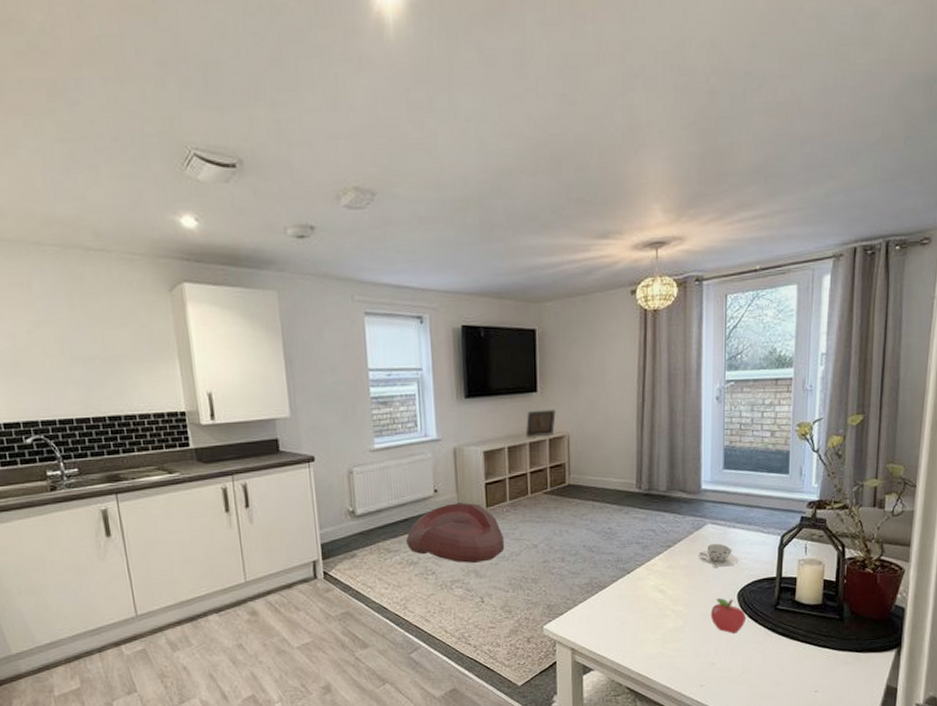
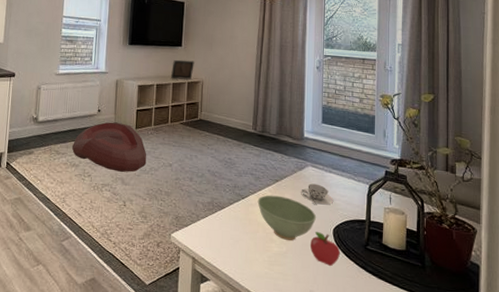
bowl: none [646,563,718,613] -> present [257,195,317,241]

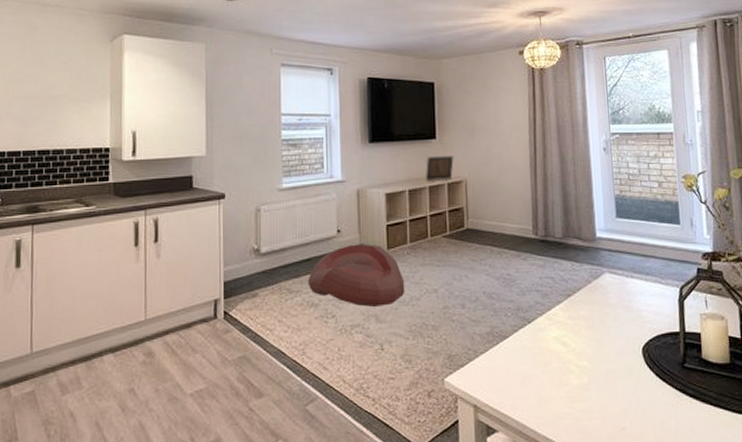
bowl: present [257,195,317,241] -> none [547,314,621,368]
teacup: present [301,183,334,205] -> none [599,293,640,319]
fruit: present [309,232,341,267] -> none [616,353,654,395]

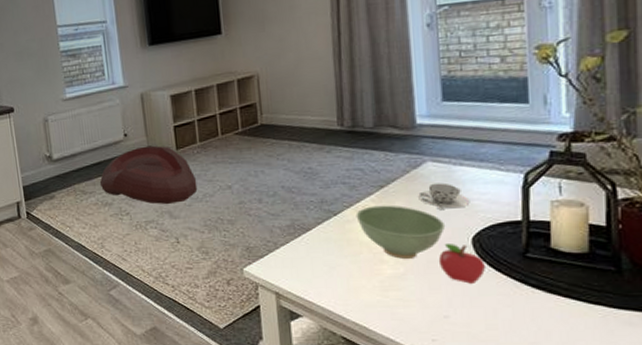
picture frame: present [426,155,454,180] -> none [212,49,243,78]
bowl: none [547,314,621,368] -> present [356,205,446,259]
teacup: none [599,293,640,319] -> present [418,182,470,209]
fruit: none [616,353,654,395] -> present [438,244,487,285]

